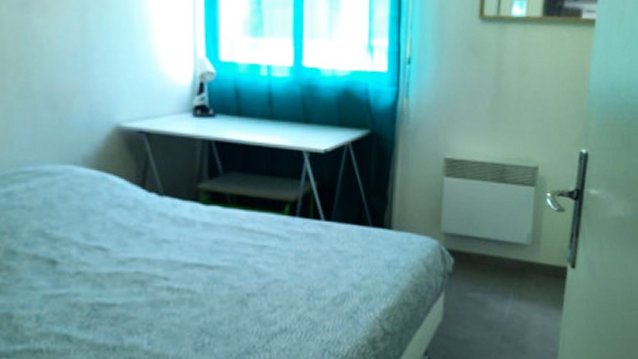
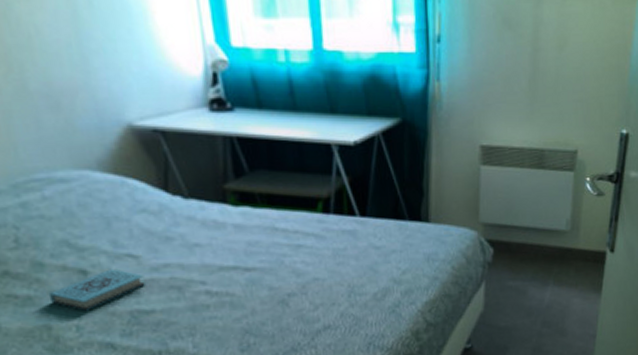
book: none [15,260,110,301] -> present [48,268,145,311]

